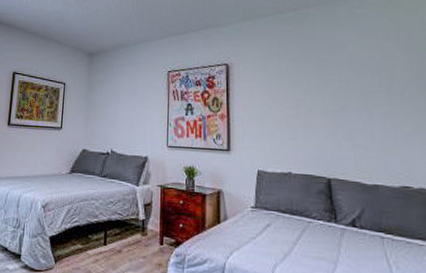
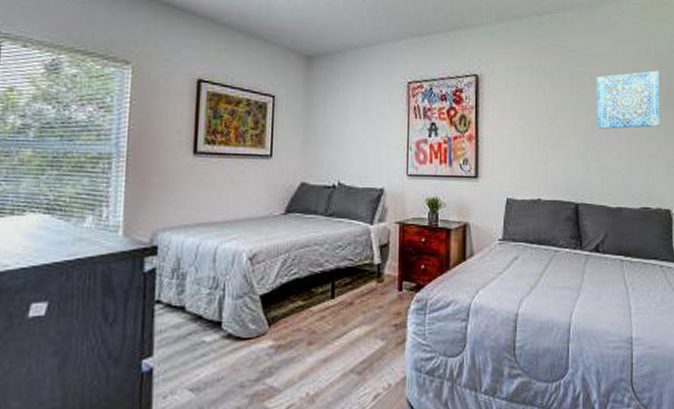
wall art: none [343,56,416,111] -> present [596,70,660,129]

